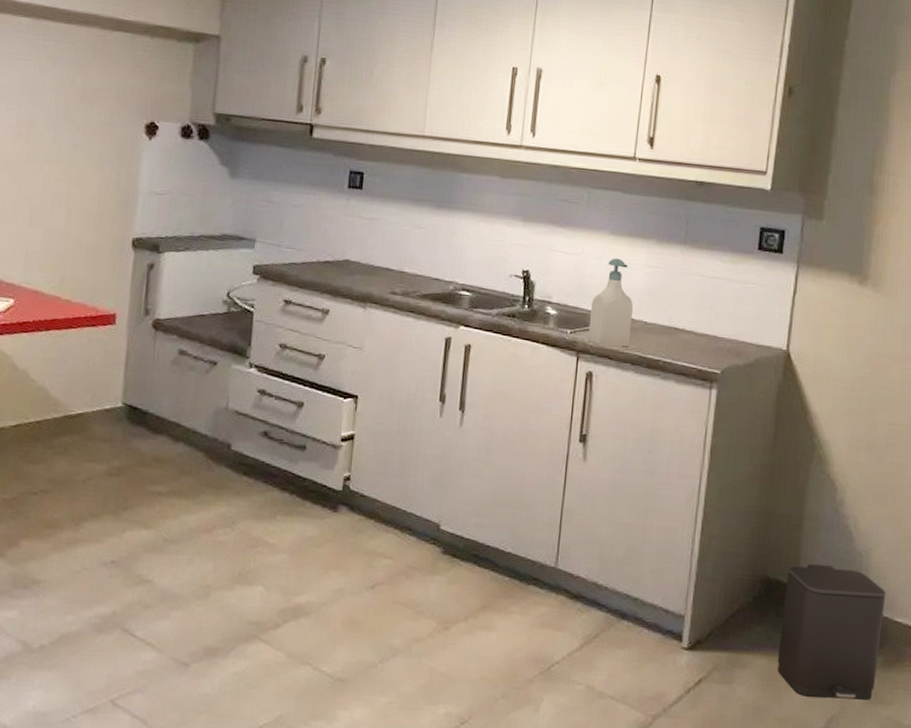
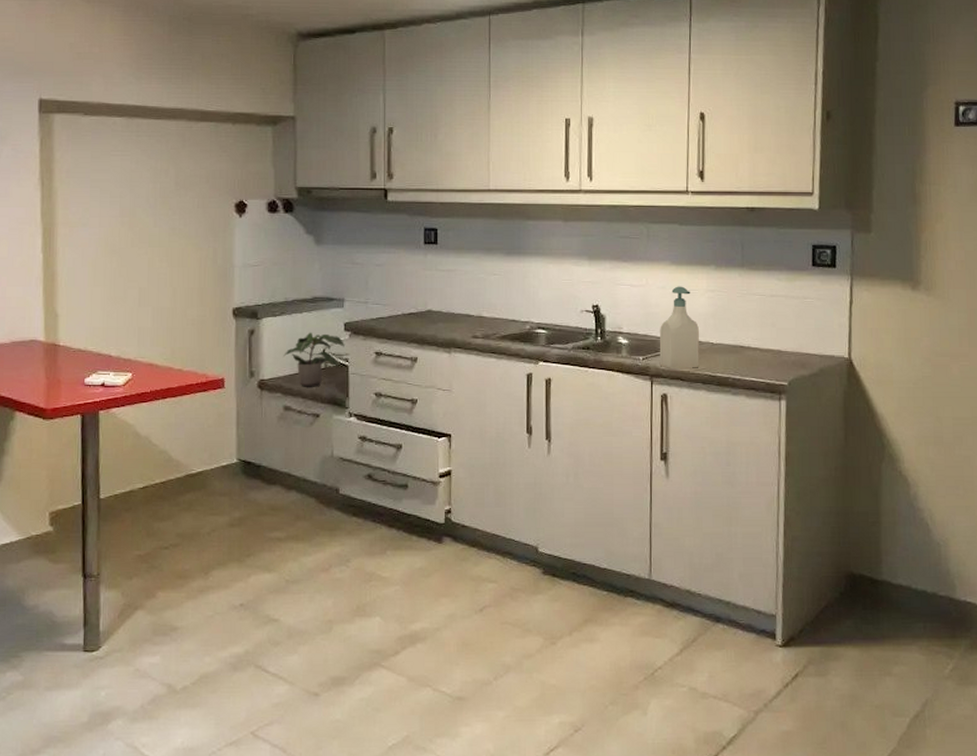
potted plant: none [183,272,252,332] -> present [283,332,345,387]
pedal bin: present [777,564,886,700] -> none [868,556,967,683]

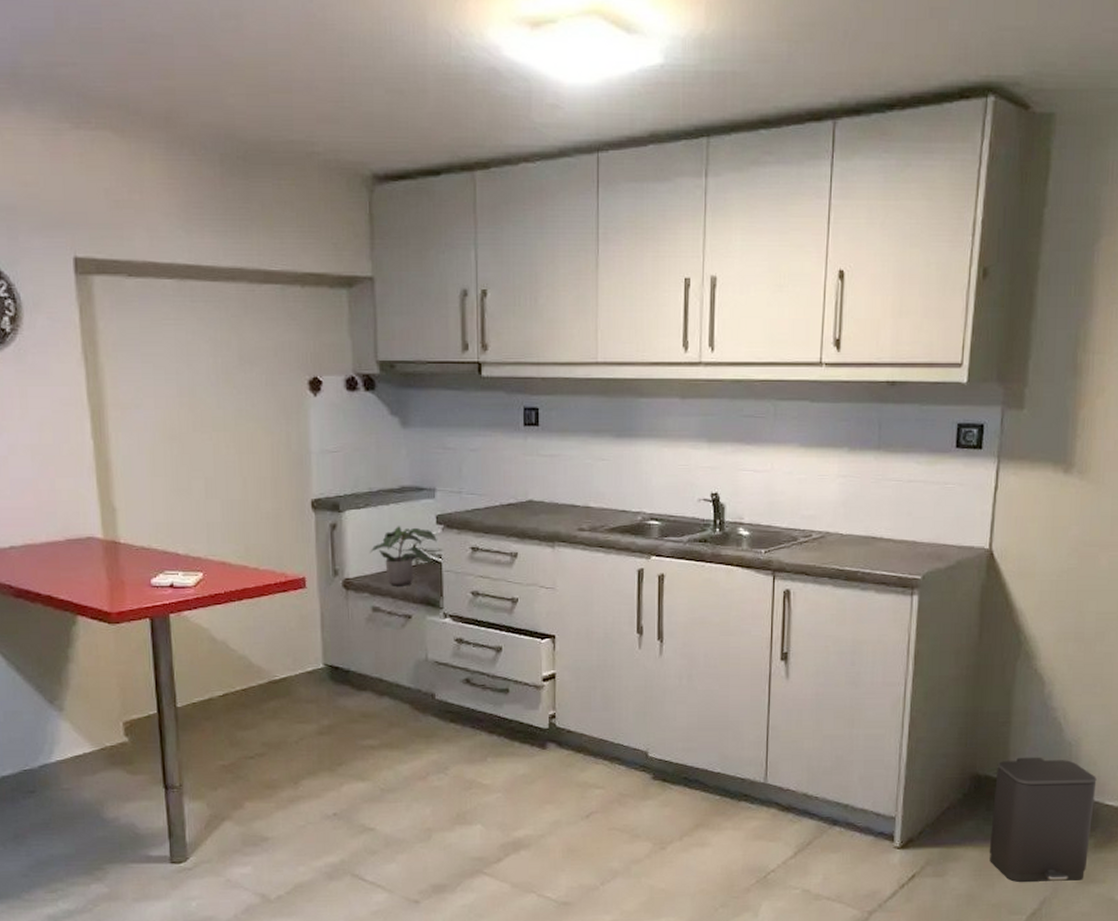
soap bottle: present [659,286,699,370] -> none [783,471,827,563]
pedal bin: none [868,556,967,683] -> present [989,756,1097,882]

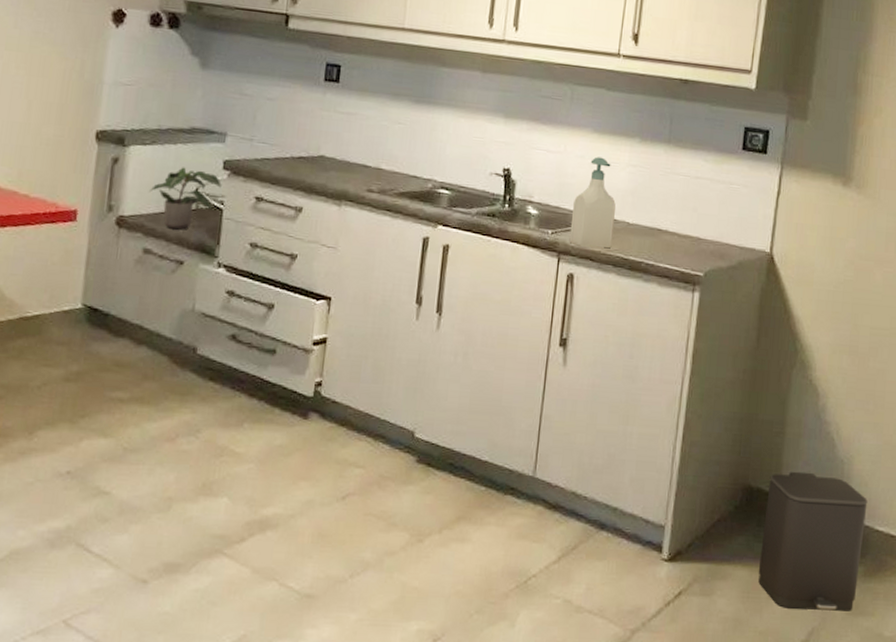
soap bottle: none [783,471,827,563] -> present [569,156,616,249]

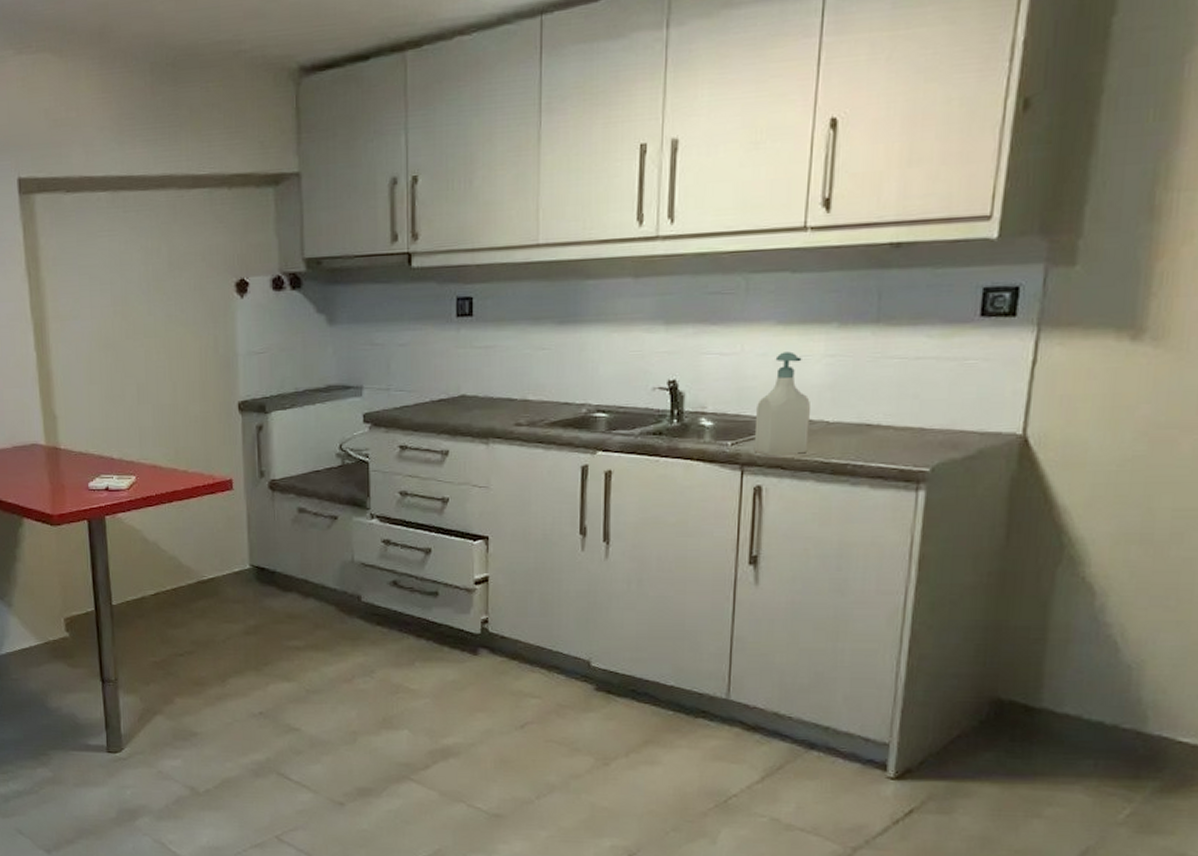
potted plant: present [149,167,221,230] -> none [296,426,364,487]
pedal bin: present [758,471,868,611] -> none [1012,680,1166,830]

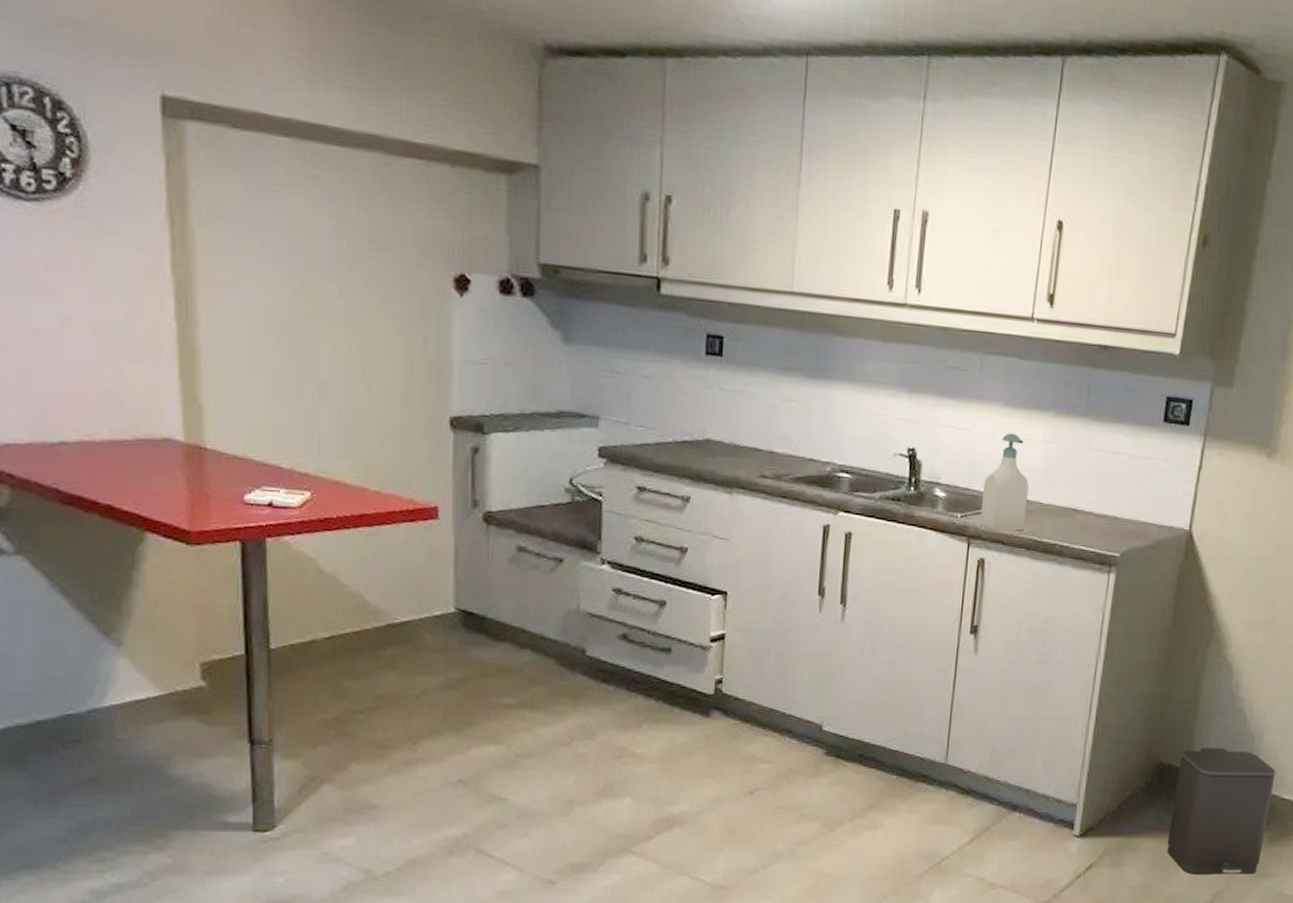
pedal bin: none [1012,680,1166,830] -> present [1167,747,1276,874]

